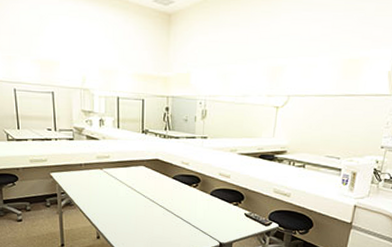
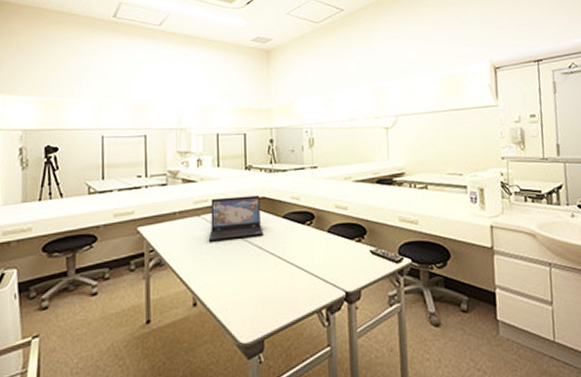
laptop: none [109,155,156,191] -> present [208,195,263,241]

